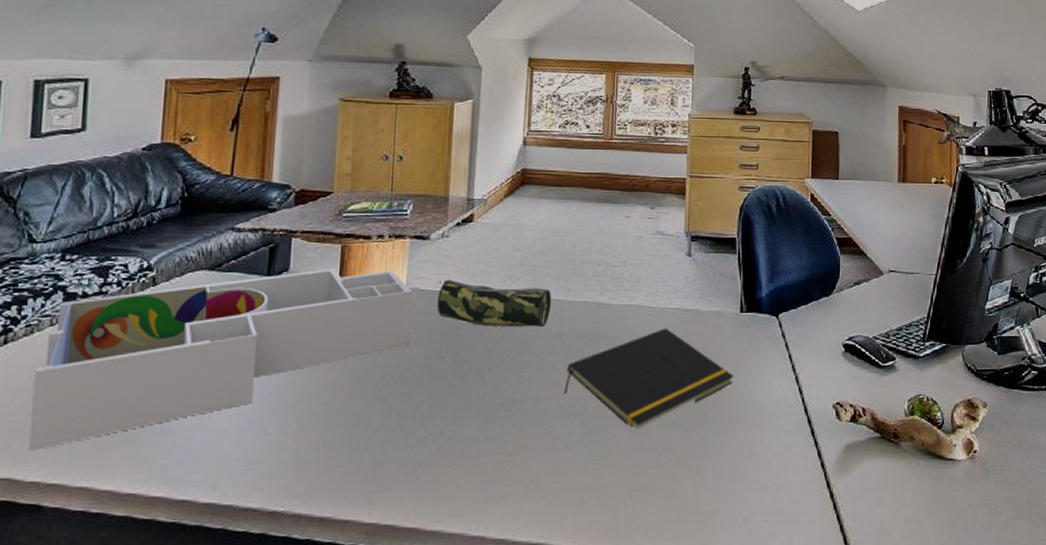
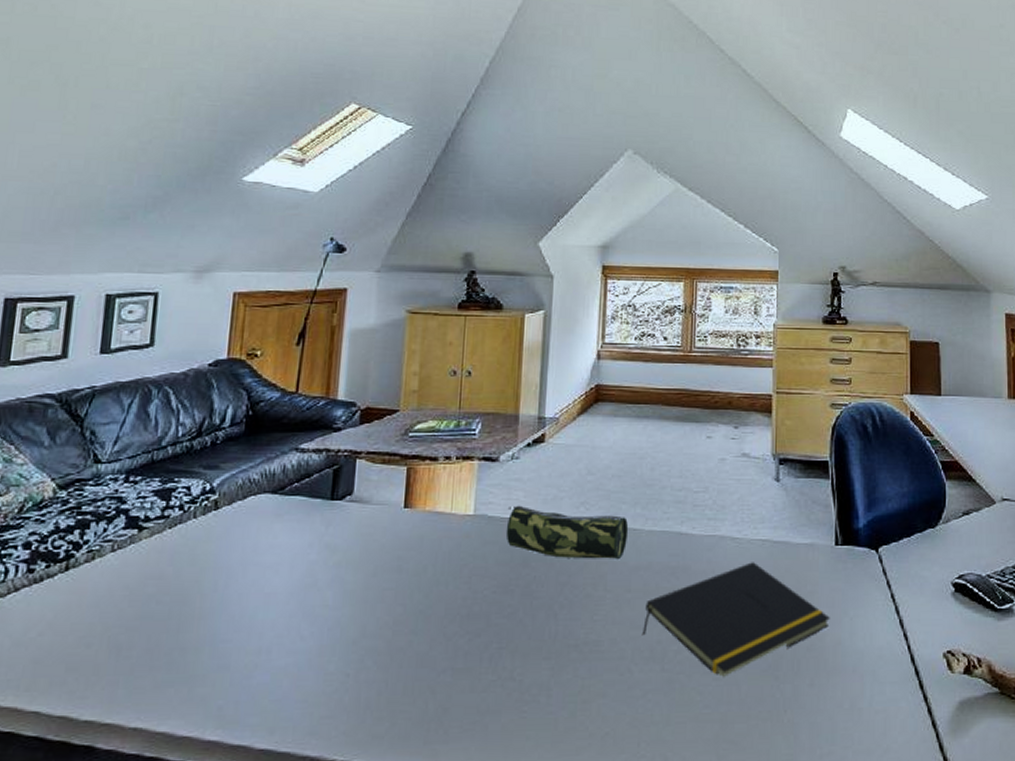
desk organizer: present [28,269,412,452] -> none [84,493,480,687]

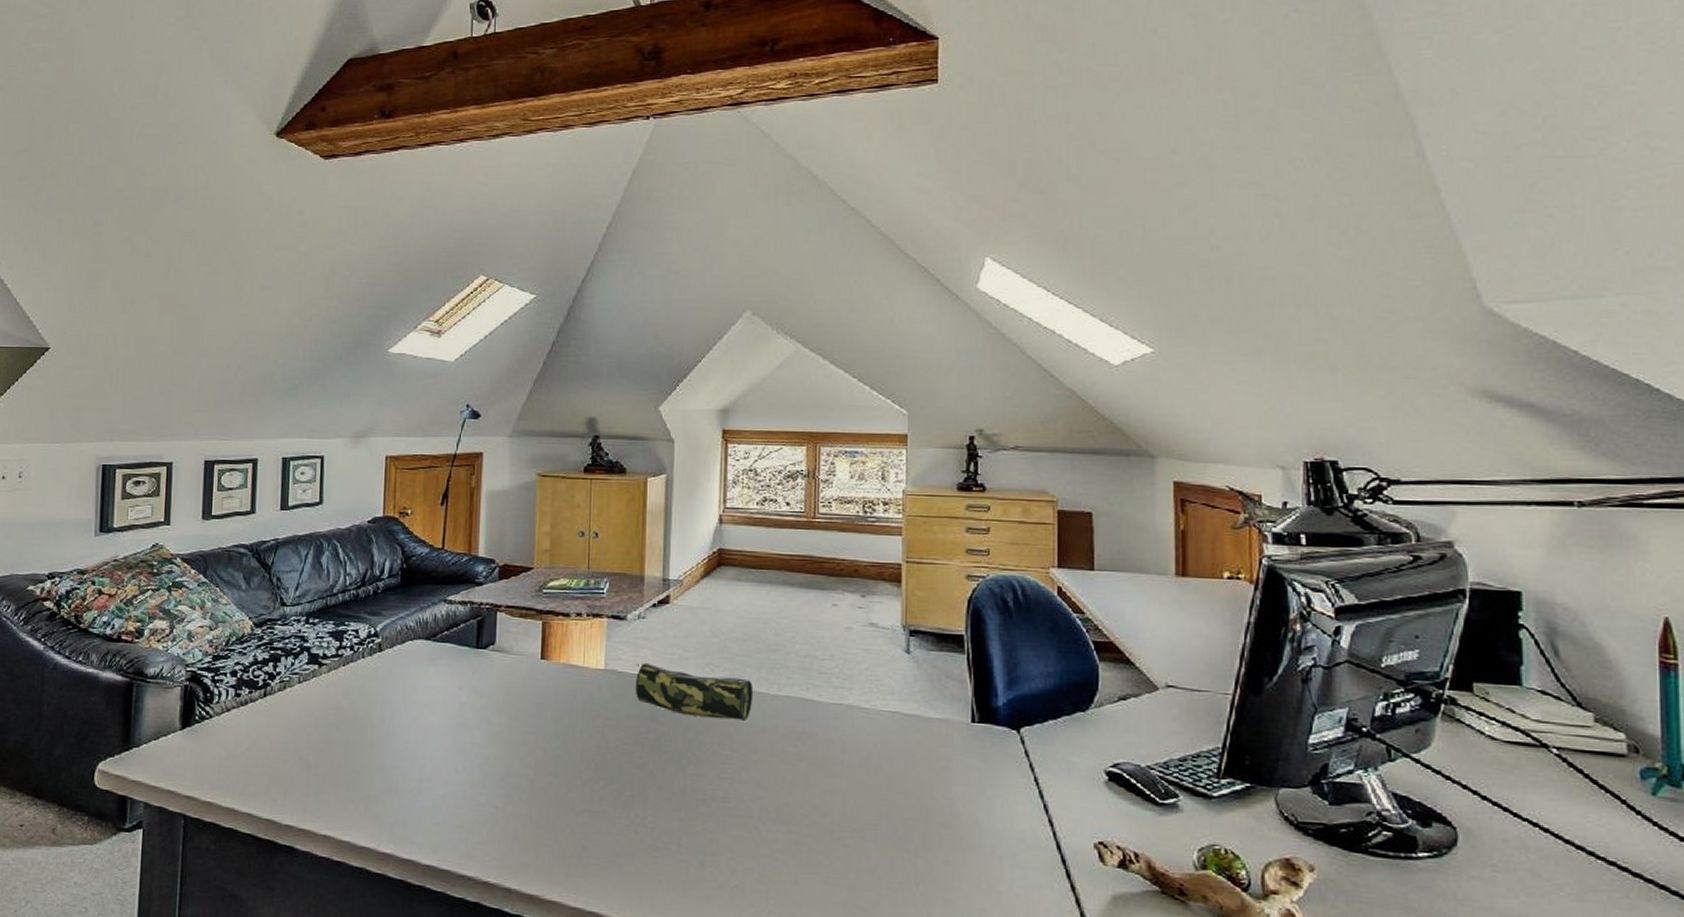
notepad: present [643,562,830,677] -> none [770,733,966,844]

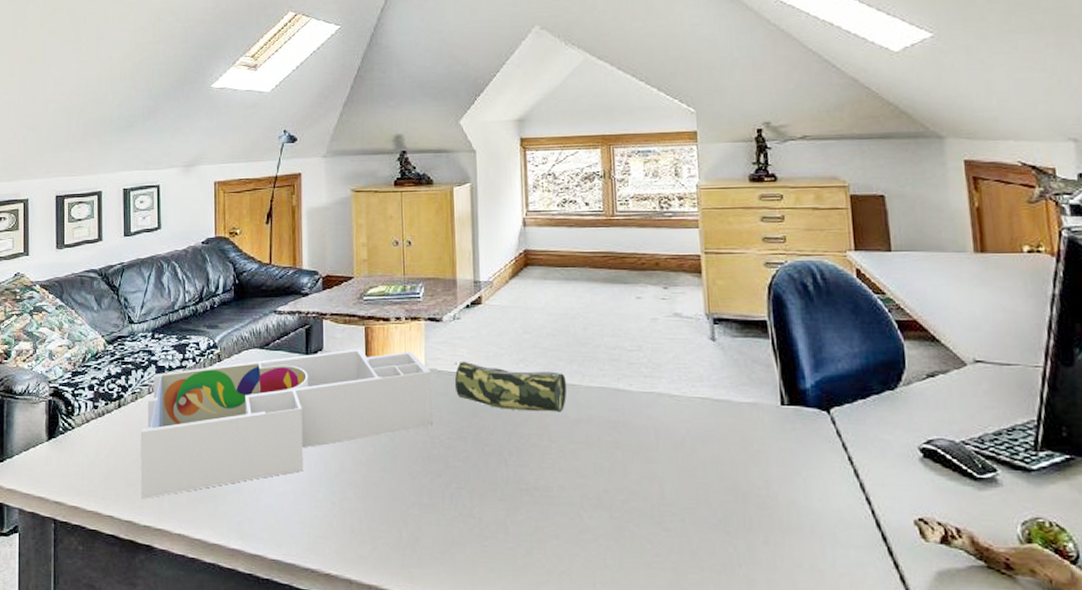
desk organizer: none [284,644,610,797] -> present [140,349,433,500]

